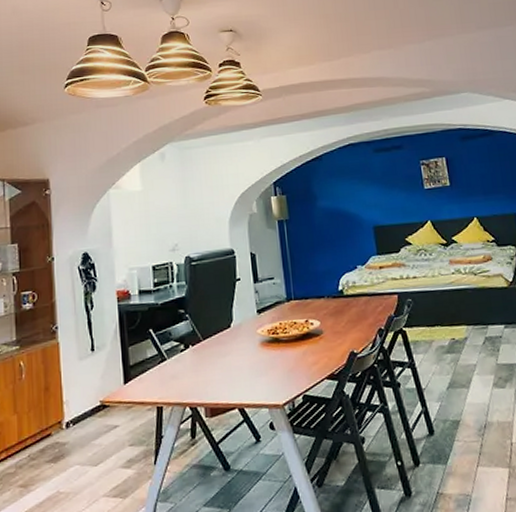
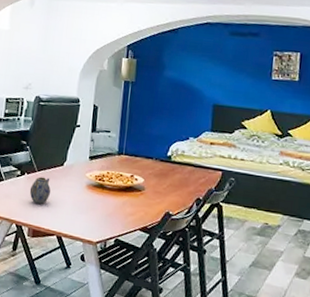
teapot: none [198,344,223,378] -> present [29,176,51,205]

